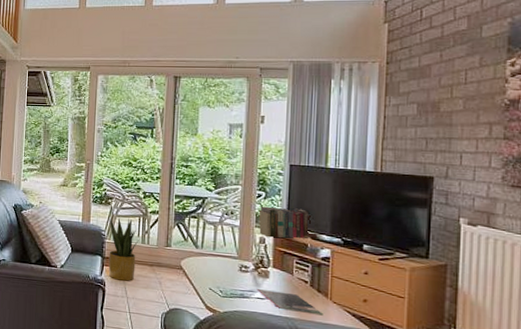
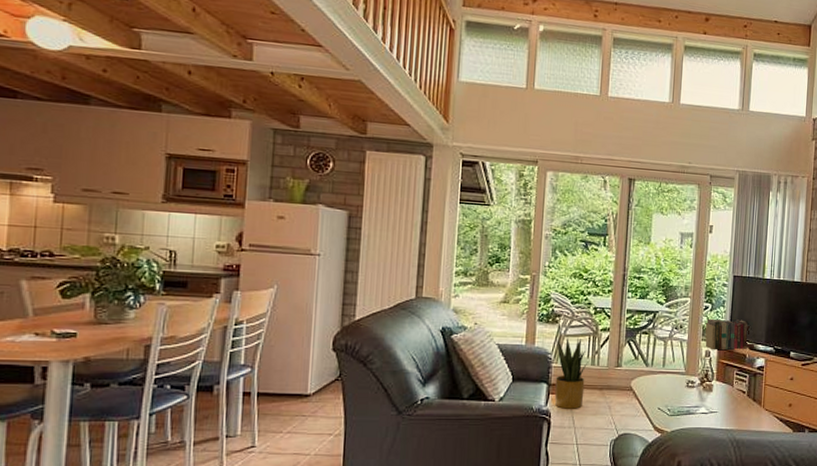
magazine: present [257,288,324,316] -> none [701,403,757,424]

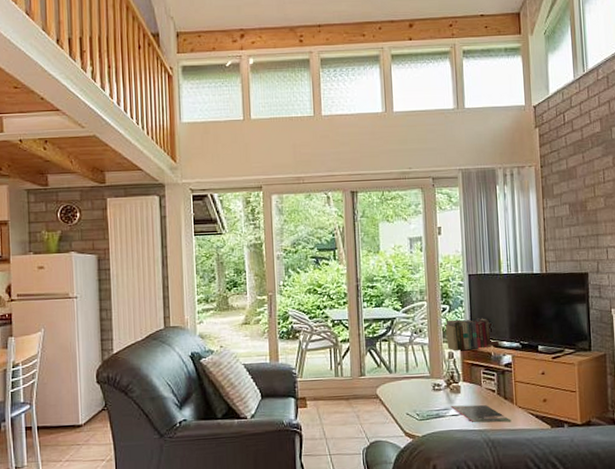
planter: present [554,336,590,409] -> none [299,349,333,421]
magazine: none [701,403,757,424] -> present [450,404,512,423]

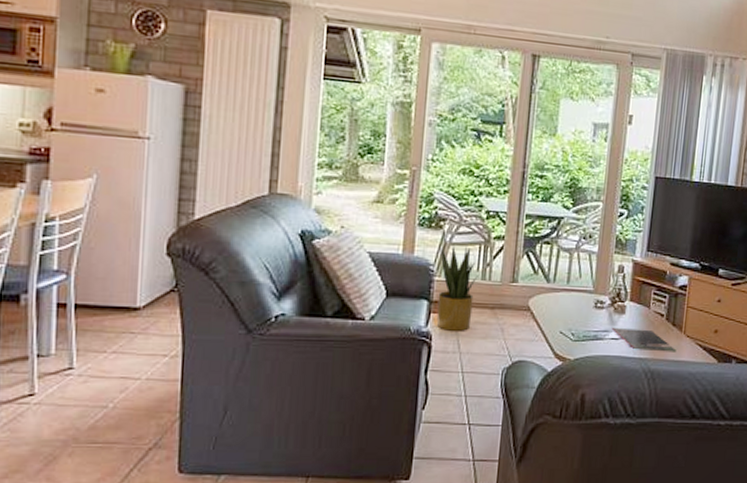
planter: none [299,349,333,421] -> present [436,245,480,331]
books: present [446,318,500,352] -> none [618,227,678,266]

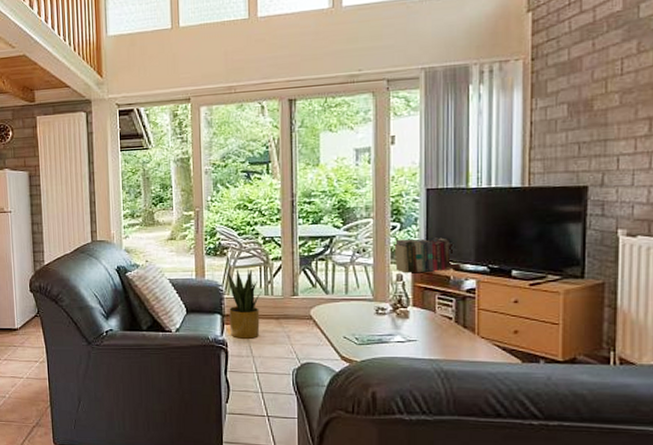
magazine: present [611,327,677,352] -> none [396,331,471,353]
books: none [618,227,678,266] -> present [395,237,462,274]

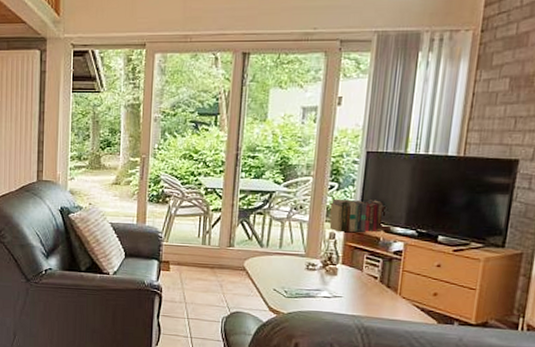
planter: present [226,267,263,339] -> none [165,216,201,286]

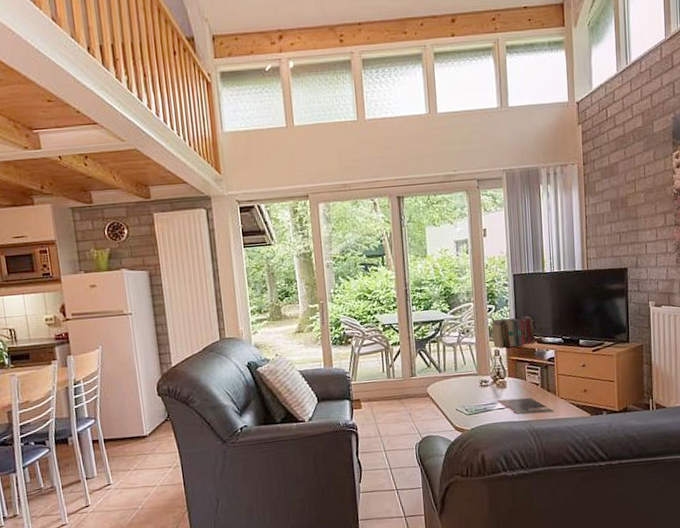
magazine: none [323,286,392,312] -> present [497,397,554,415]

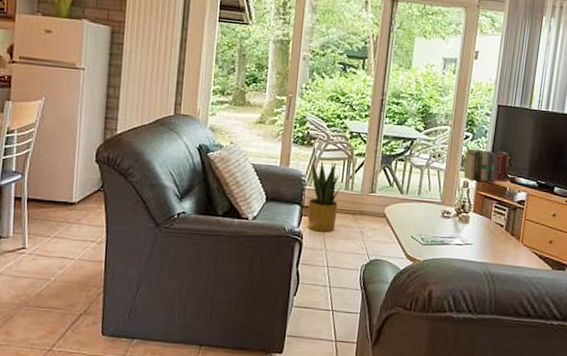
planter: none [352,353,386,421] -> present [306,160,344,232]
magazine: present [497,397,554,415] -> none [456,234,515,259]

